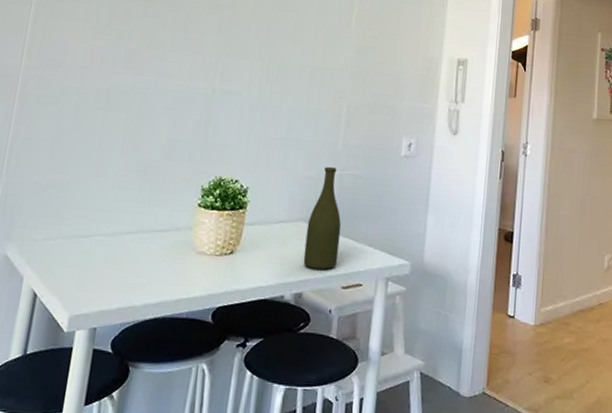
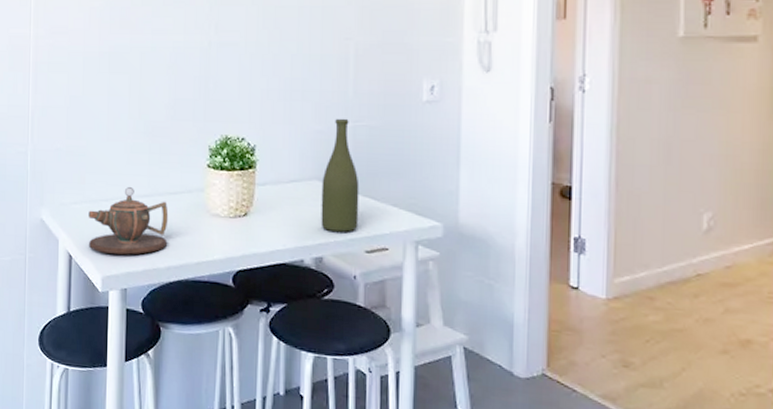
teapot: none [59,224,152,293] -> present [88,187,169,255]

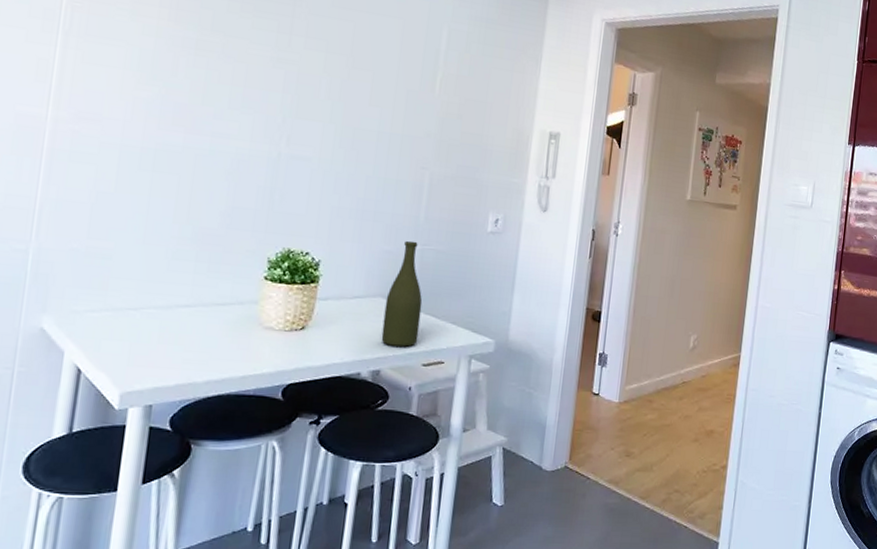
teapot: present [88,187,169,255] -> none [106,296,213,369]

